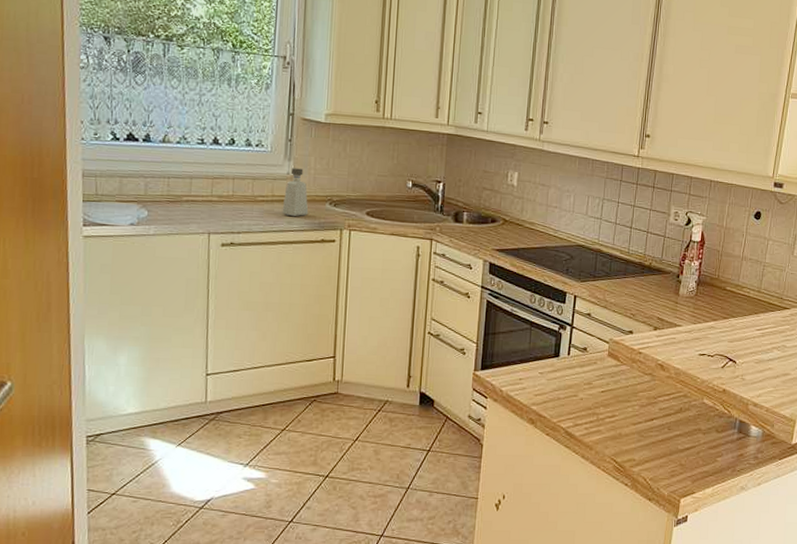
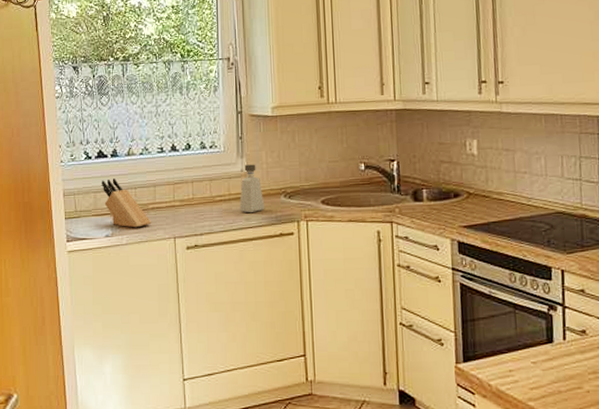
knife block: none [130,164,185,219] -> present [102,178,152,228]

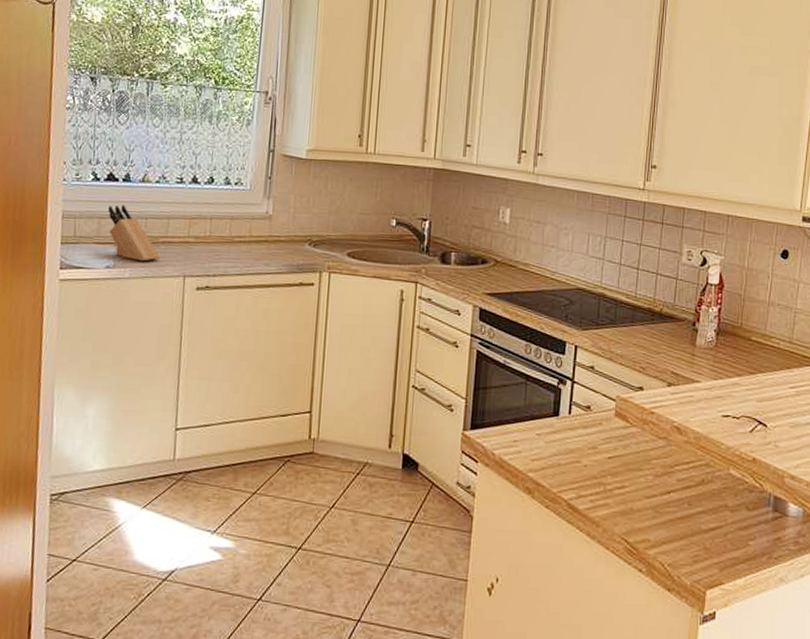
soap dispenser: present [239,164,265,213] -> none [259,206,287,259]

